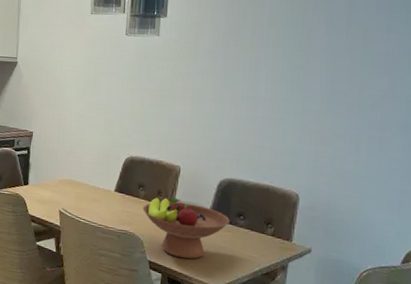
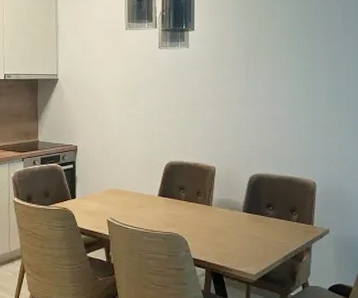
fruit bowl: present [142,197,230,259] -> none [184,196,261,252]

